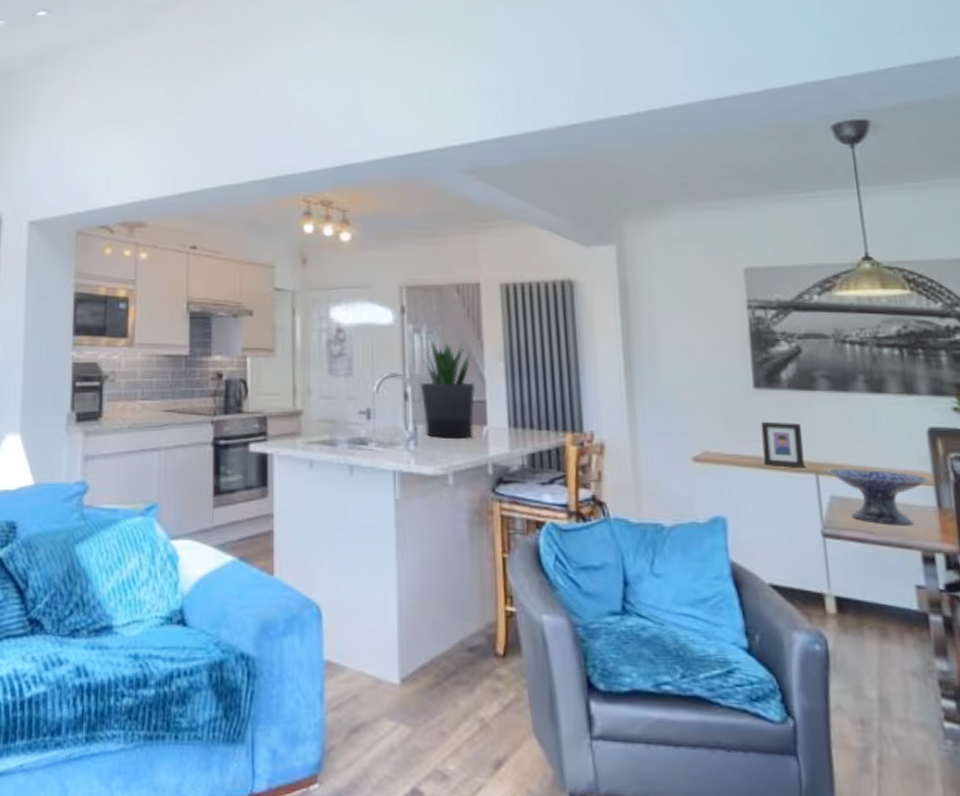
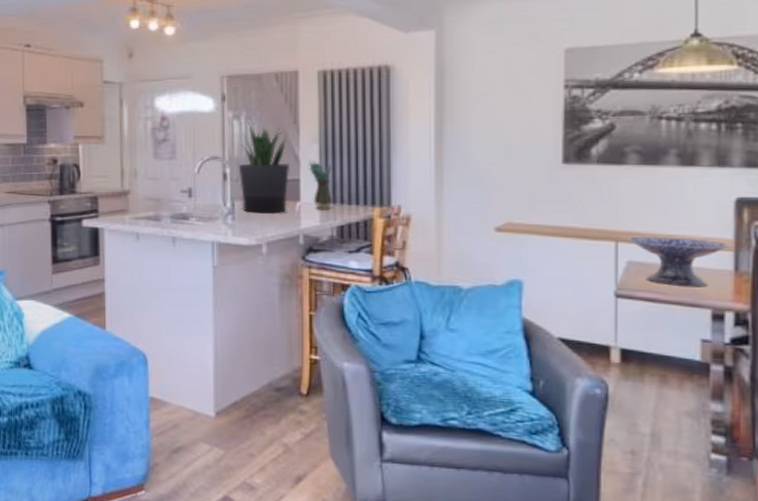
vase: none [494,379,522,437] -> present [308,160,334,212]
picture frame: present [760,422,805,468] -> none [565,195,605,236]

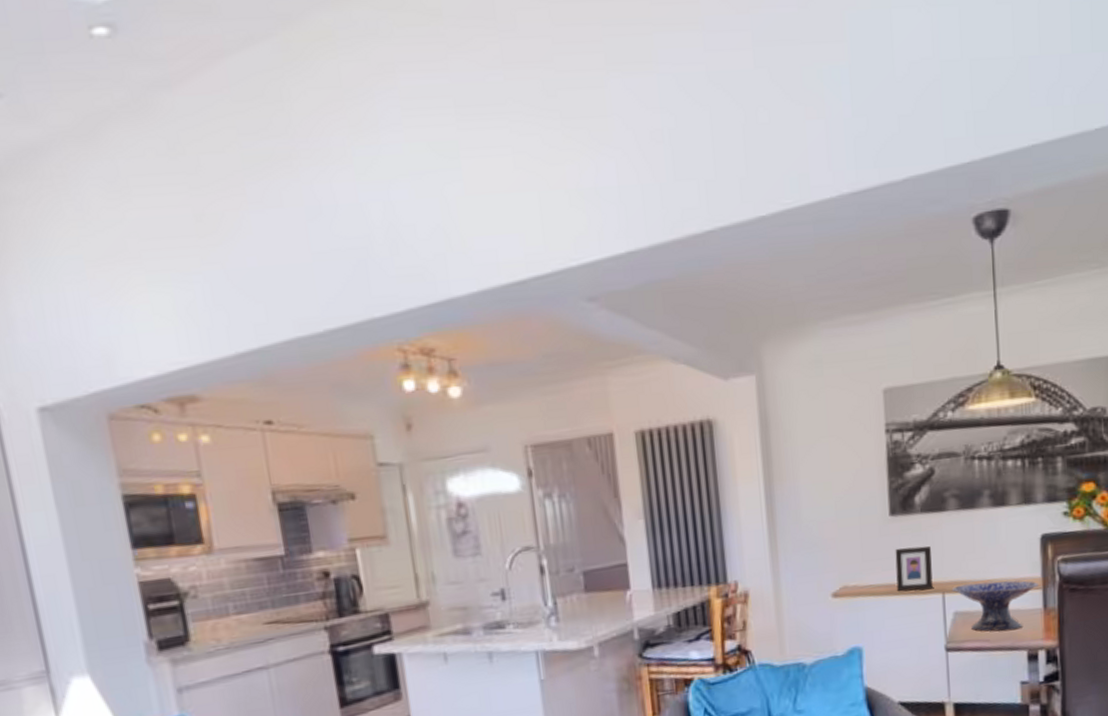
planter: present [238,123,291,214] -> none [556,501,617,612]
vase: present [308,160,334,212] -> none [635,539,666,599]
picture frame: none [565,195,605,236] -> present [895,546,933,591]

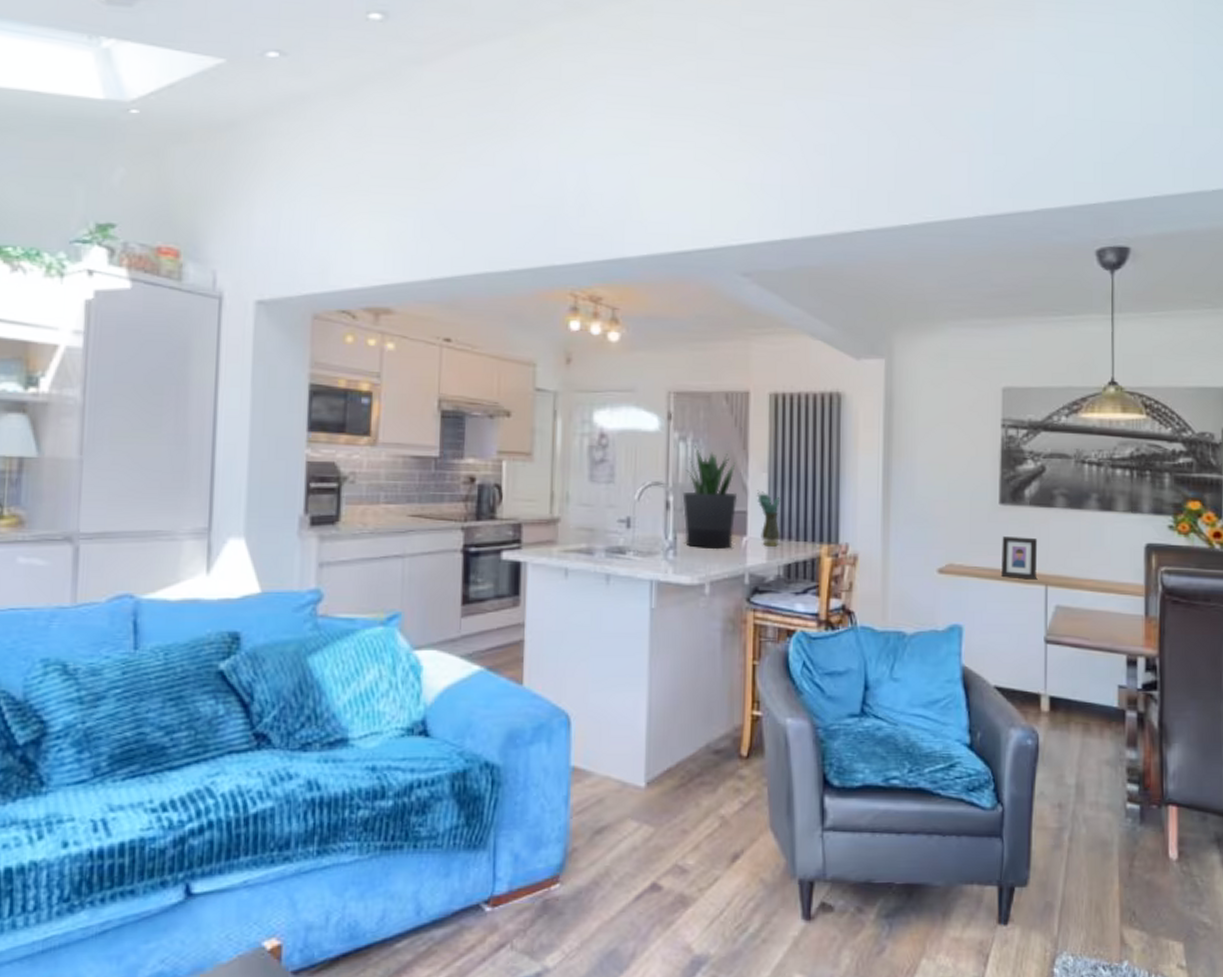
planter: none [556,501,617,612] -> present [682,446,738,550]
vase: none [635,539,666,599] -> present [756,490,781,548]
decorative bowl: present [951,580,1040,632] -> none [1054,580,1142,633]

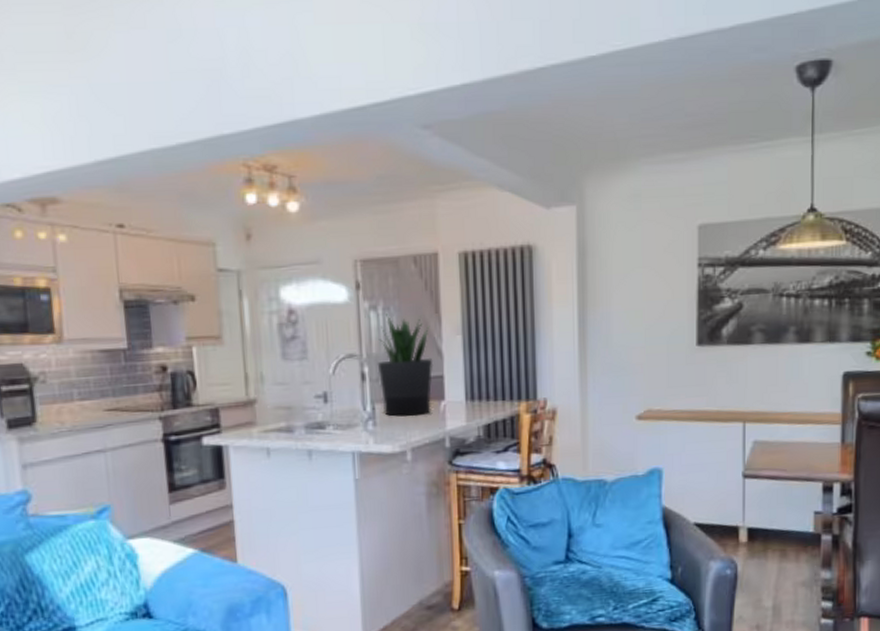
vase: present [756,490,781,548] -> none [451,353,479,410]
picture frame: present [1001,537,1037,580] -> none [700,376,735,418]

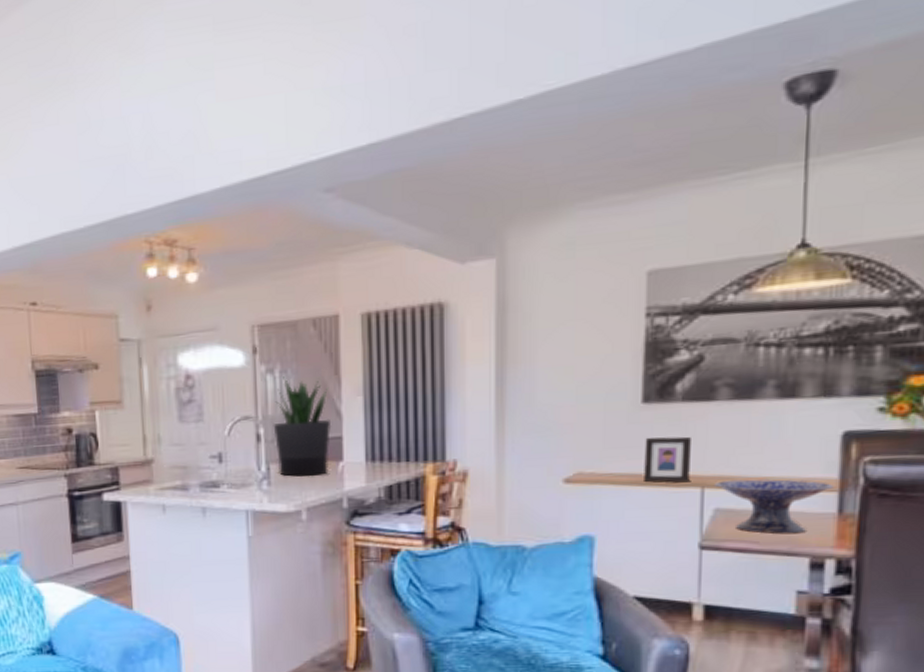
picture frame: none [700,376,735,418] -> present [644,436,691,483]
decorative bowl: none [752,414,839,462] -> present [713,479,835,534]

